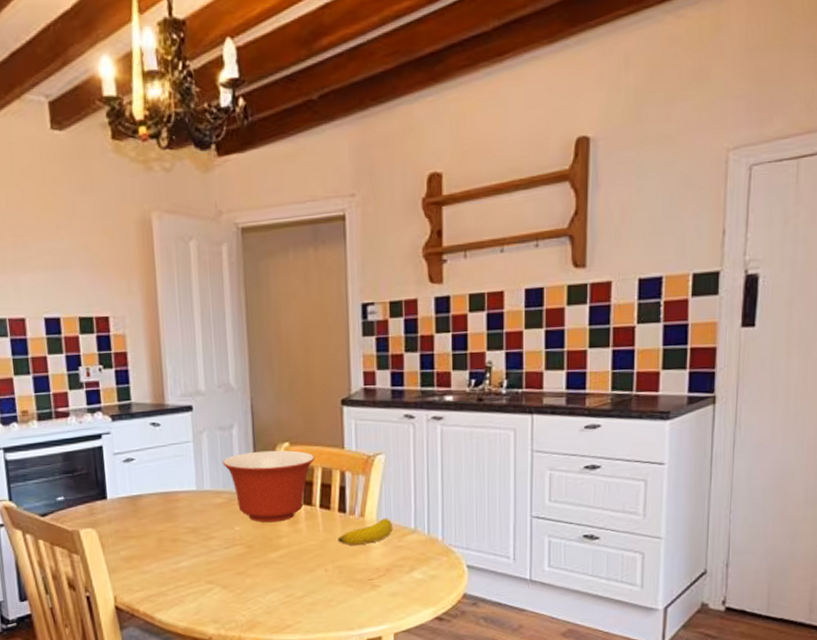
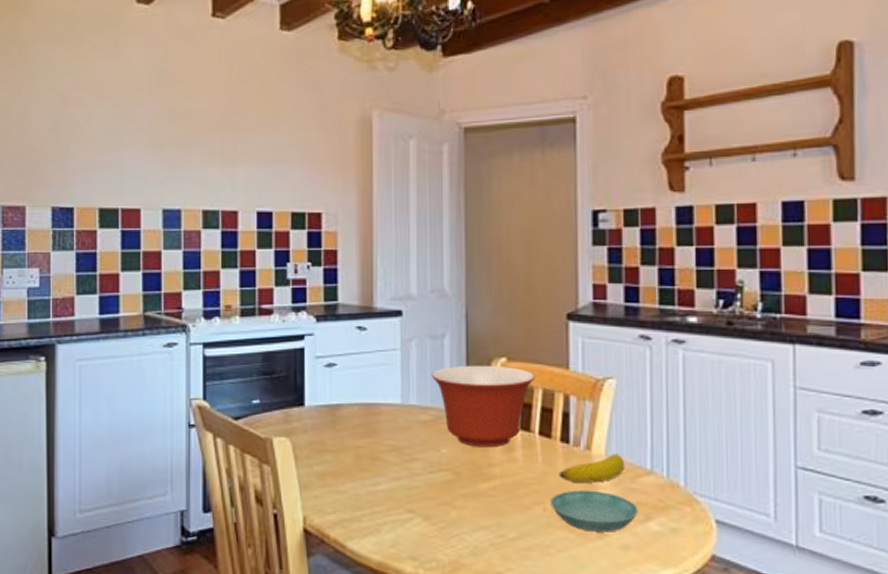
saucer: none [331,550,405,585] -> present [550,490,639,532]

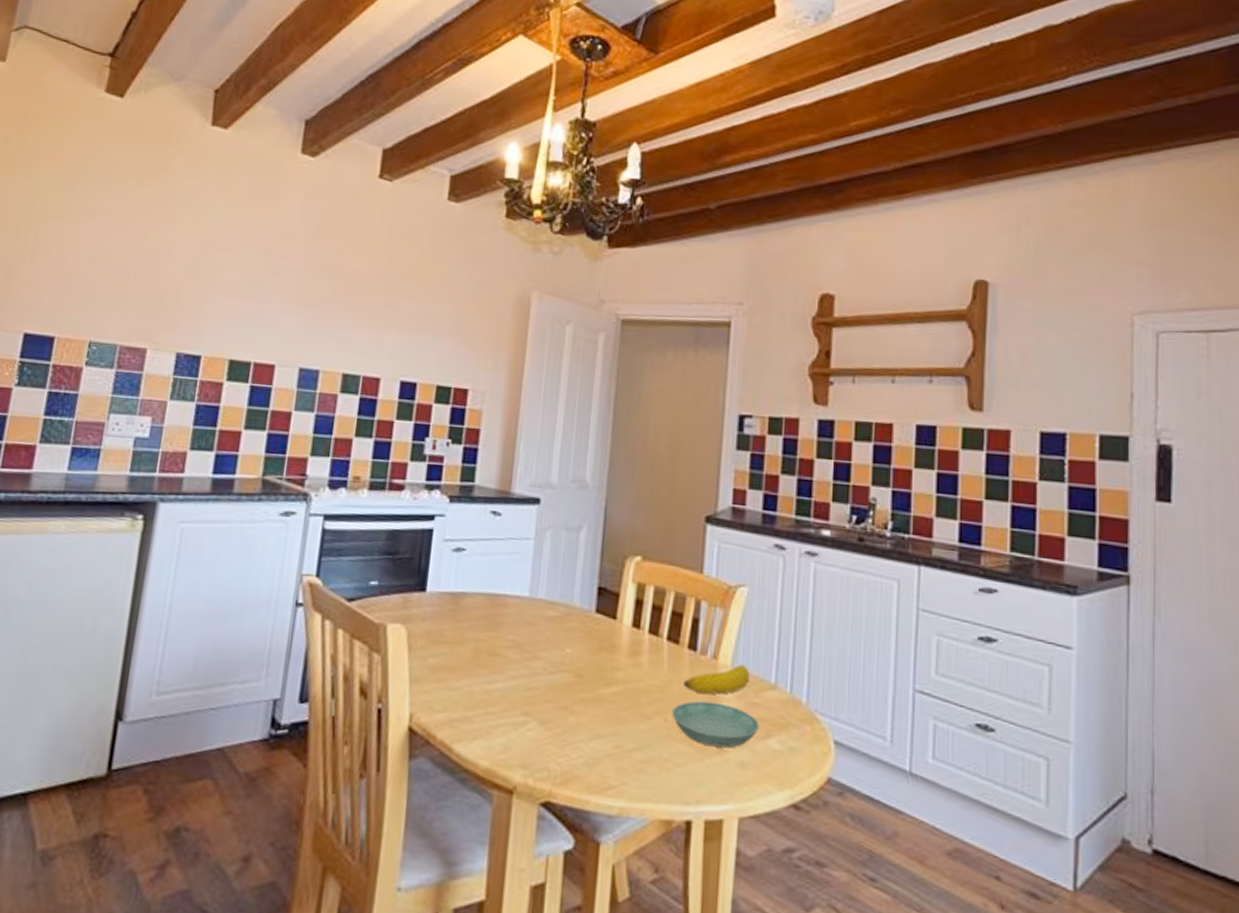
mixing bowl: present [431,365,536,448] -> none [563,561,669,650]

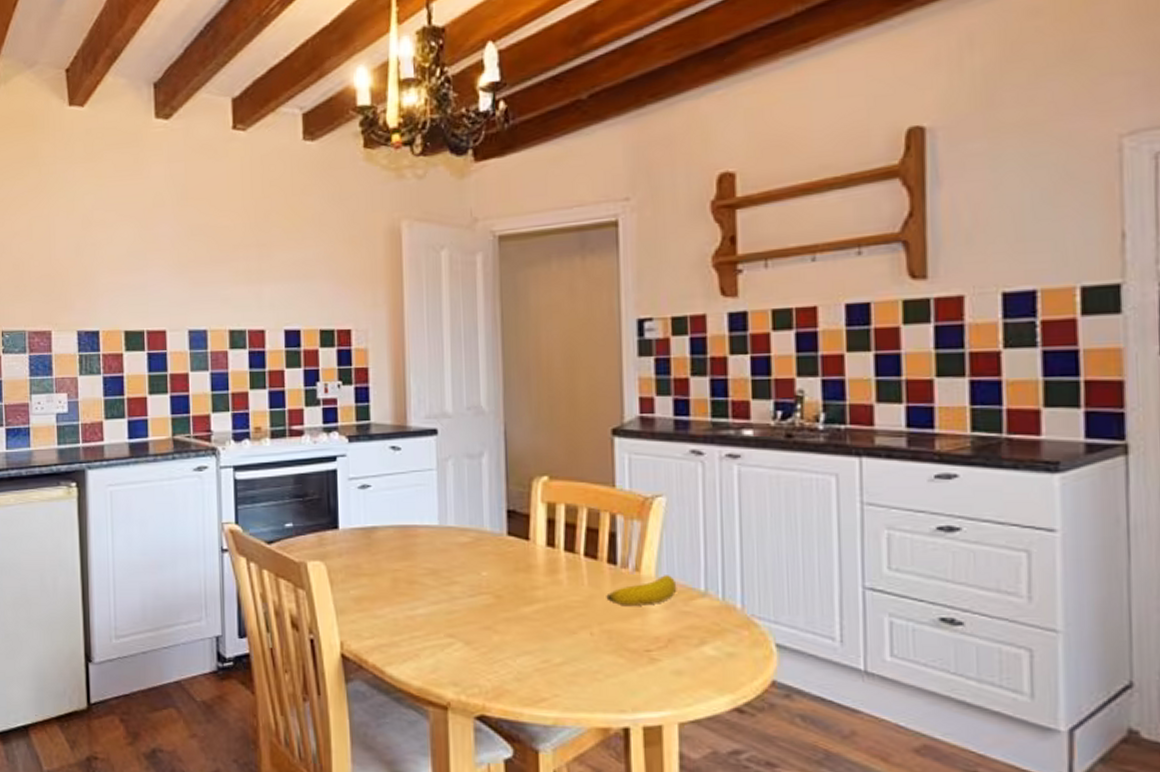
saucer: present [672,700,760,748] -> none [597,613,692,657]

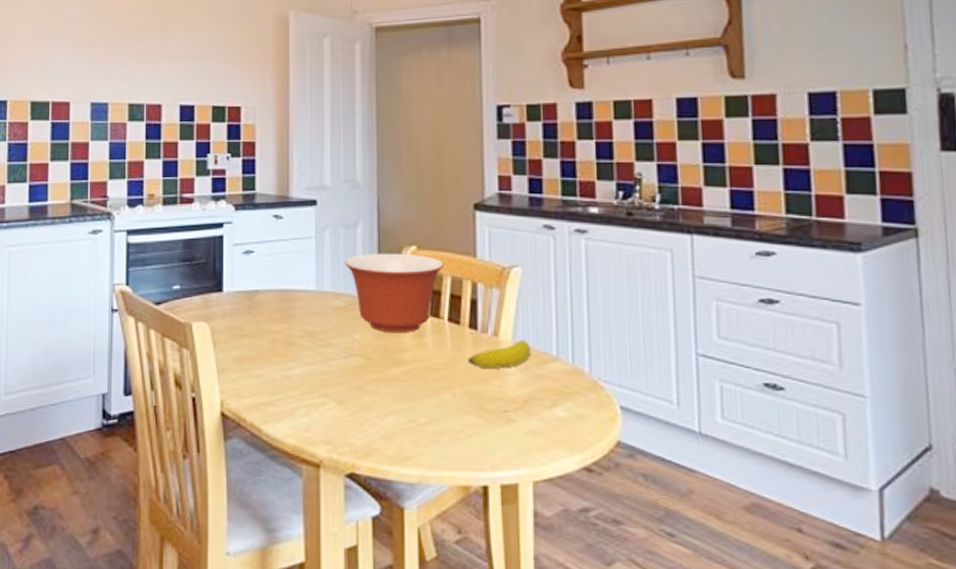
mixing bowl: none [469,484,580,570] -> present [344,253,445,334]

